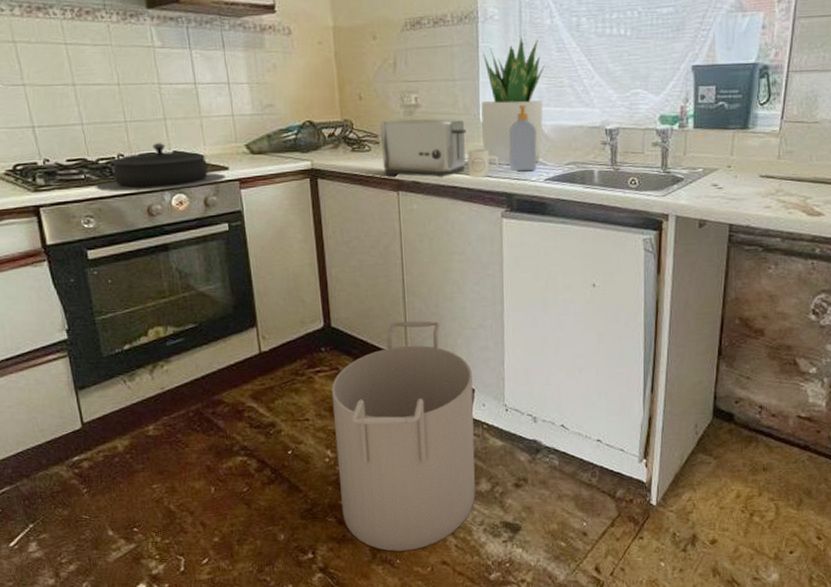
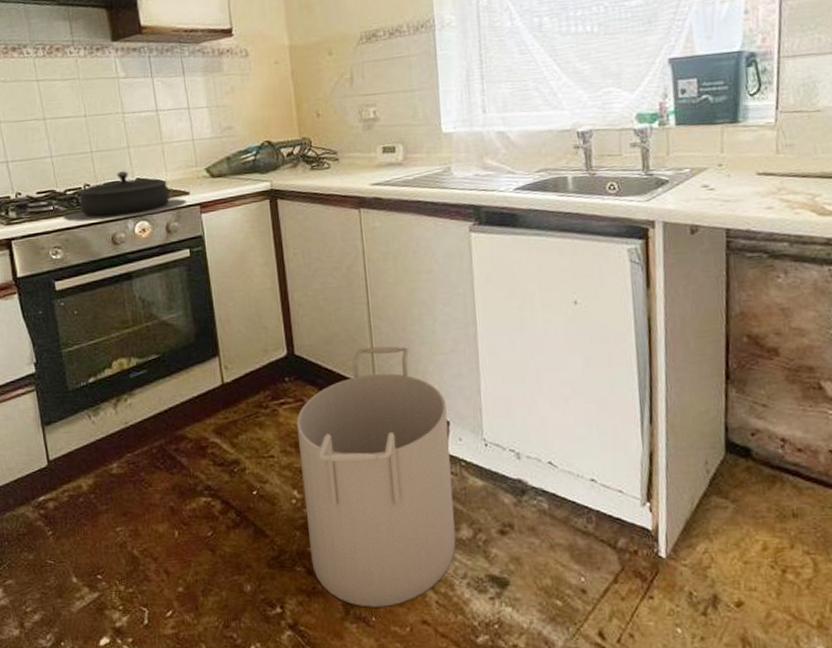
toaster: present [381,118,467,178] -> none [339,130,429,193]
mug: present [468,148,498,179] -> none [430,159,464,192]
planter: present [481,37,546,166] -> none [441,42,509,176]
soap bottle: present [509,104,537,172] -> none [472,111,504,182]

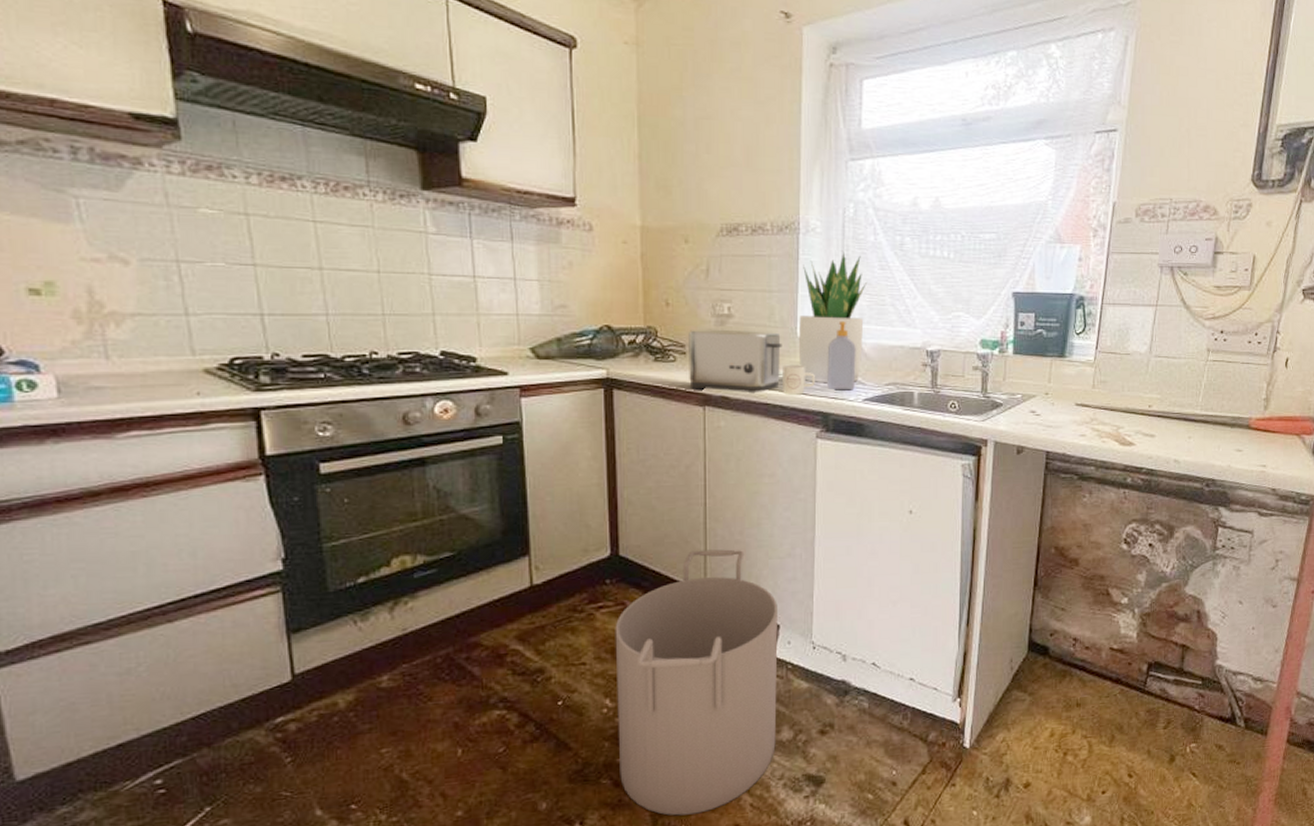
cooking pot: present [62,171,188,222] -> none [337,341,505,396]
toaster: none [339,130,429,193] -> present [689,329,782,394]
mug: none [430,159,464,192] -> present [783,364,815,396]
planter: none [441,42,509,176] -> present [798,252,868,384]
soap bottle: none [472,111,504,182] -> present [826,320,856,390]

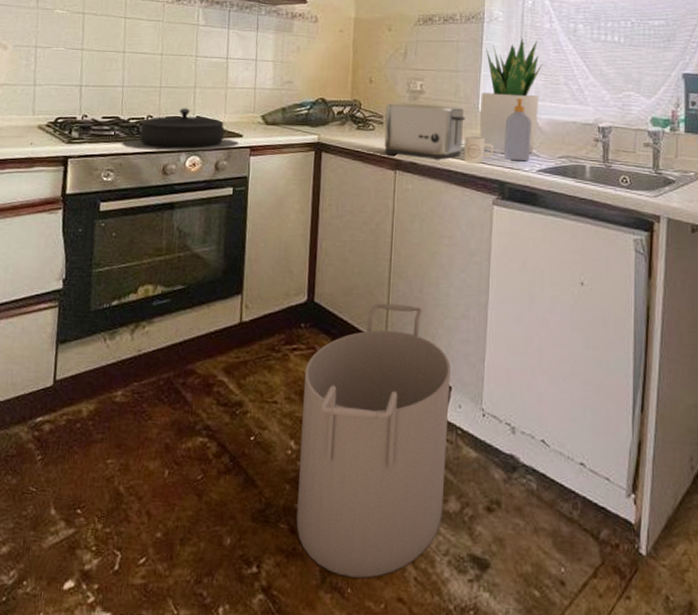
cooking pot: none [337,341,505,396] -> present [121,108,239,152]

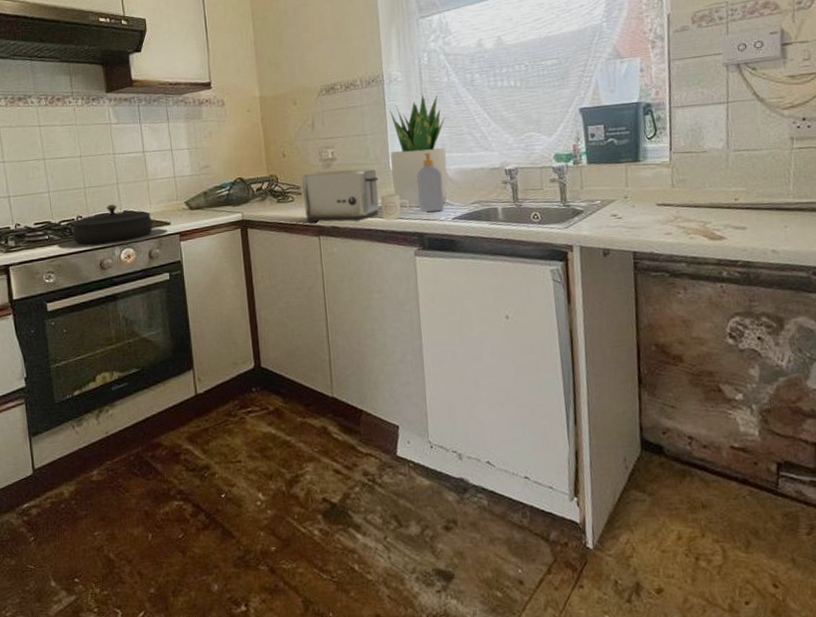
bucket: present [296,303,451,578] -> none [262,358,406,603]

